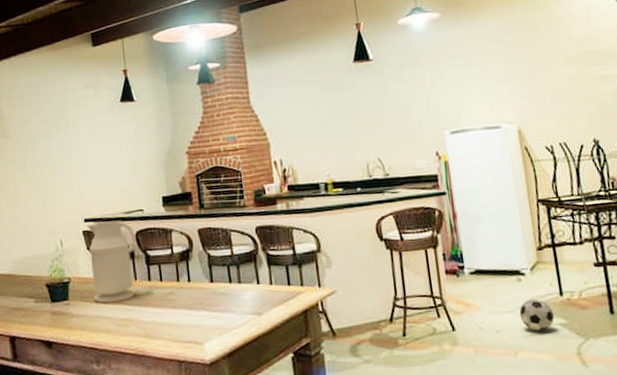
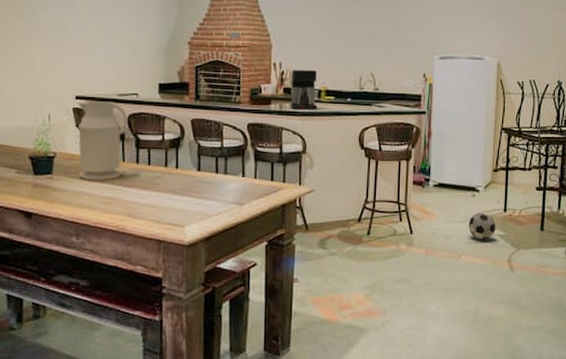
coffee maker: none [294,163,327,207] -> present [290,70,318,110]

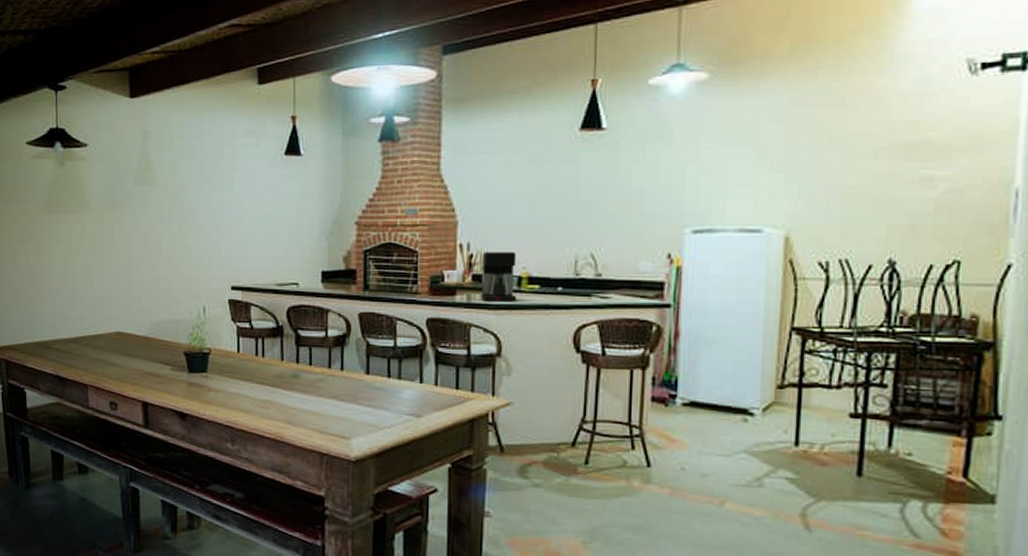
water jug: present [78,101,128,181] -> none [234,292,287,382]
soccer ball: present [468,212,497,240] -> none [736,444,782,483]

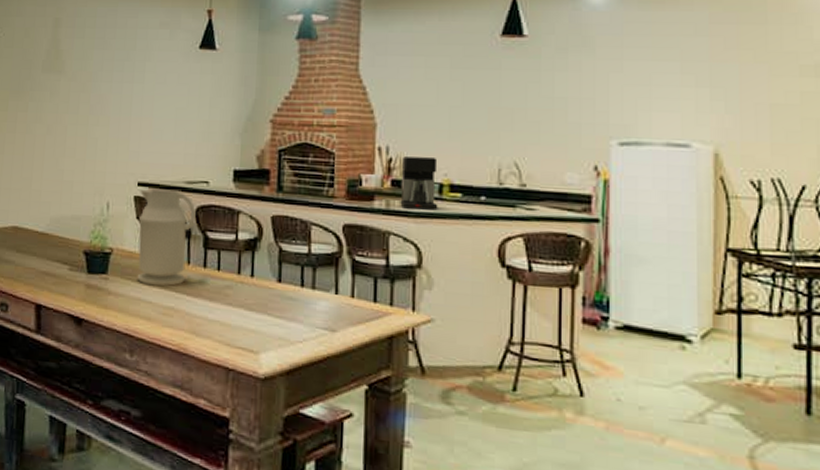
water jug: none [234,292,287,382] -> present [137,188,196,286]

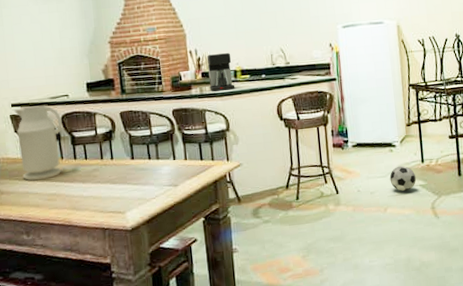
soccer ball: none [676,374,725,419] -> present [389,165,417,192]

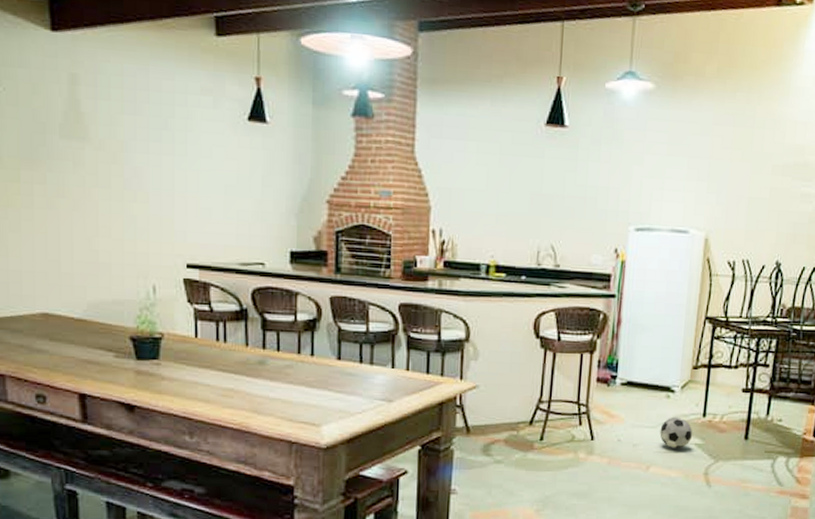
water jug: present [14,105,62,181] -> none [190,270,252,369]
coffee maker: present [207,53,235,92] -> none [451,239,486,289]

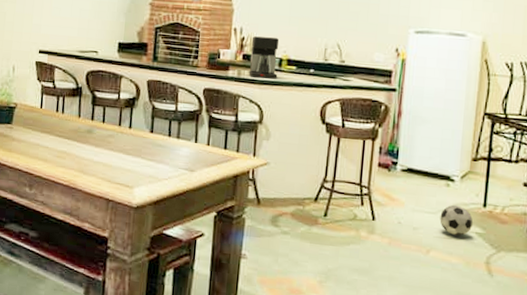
coffee maker: none [451,239,486,289] -> present [248,36,280,79]

